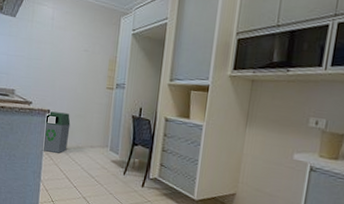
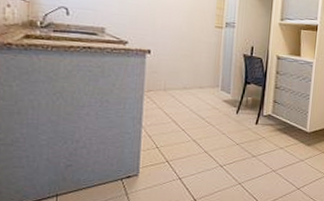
trash bin: present [42,111,71,153] -> none [142,51,176,96]

